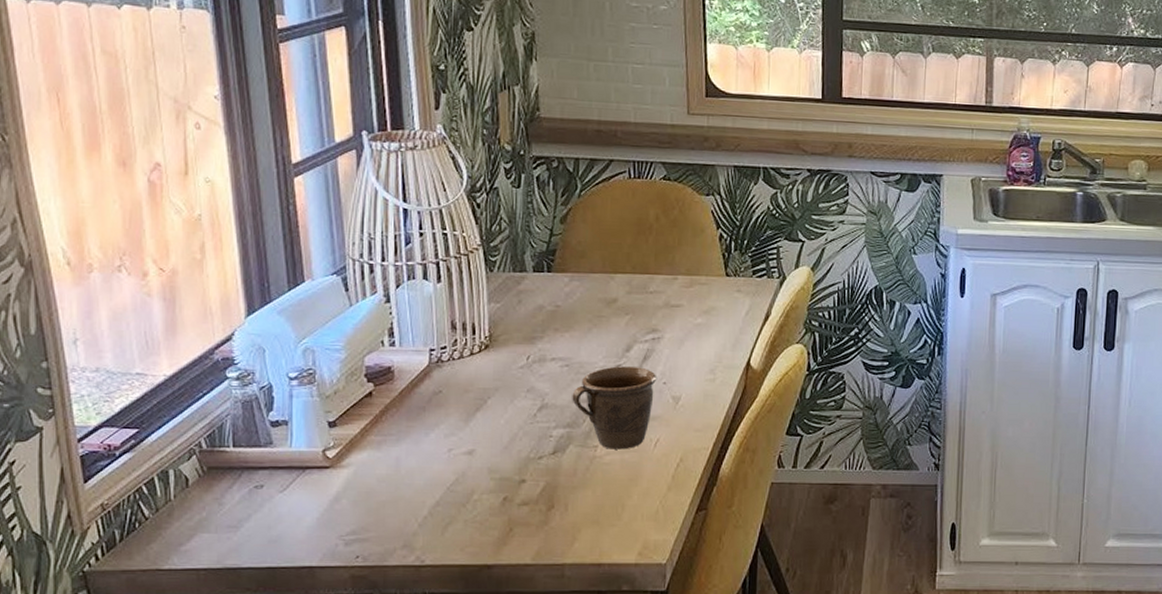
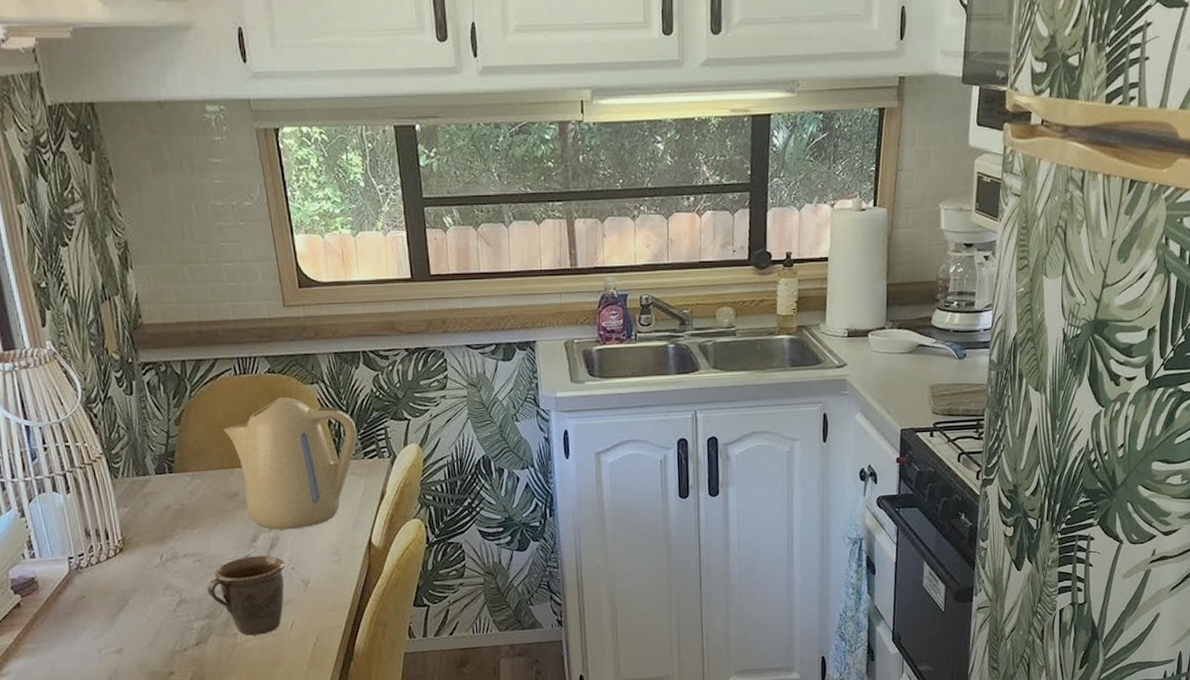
kettle: none [609,205,748,343] -> present [223,396,358,530]

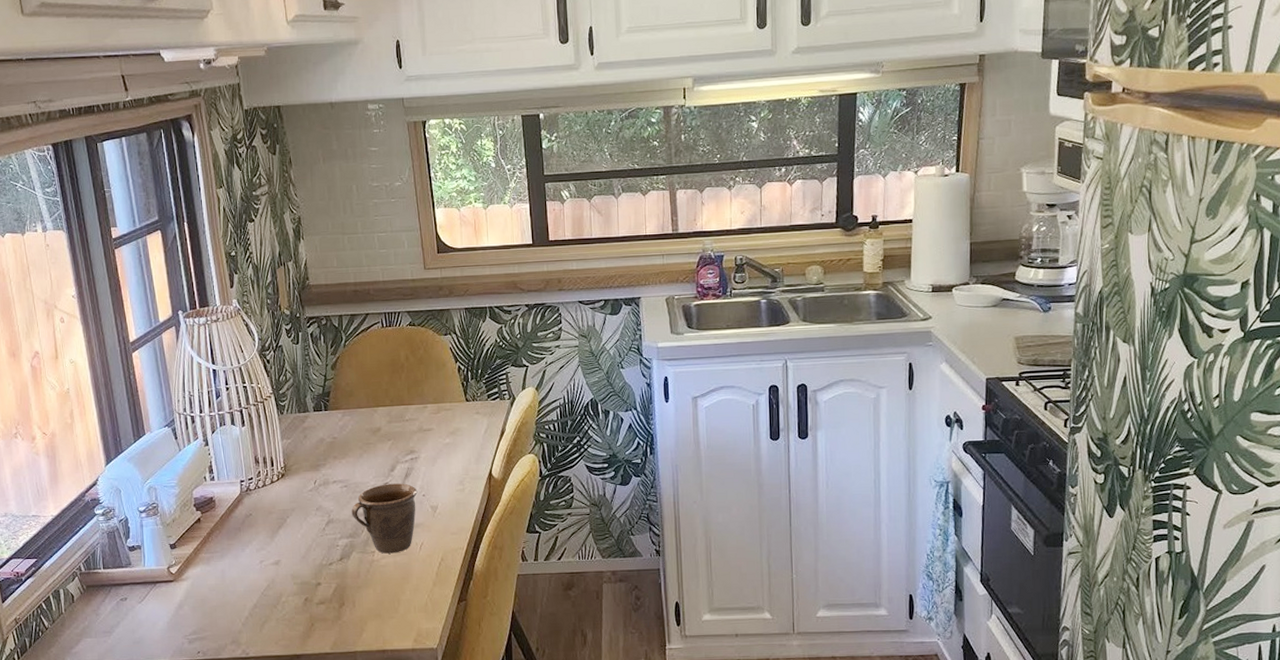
kettle: present [223,396,358,530] -> none [370,346,483,462]

